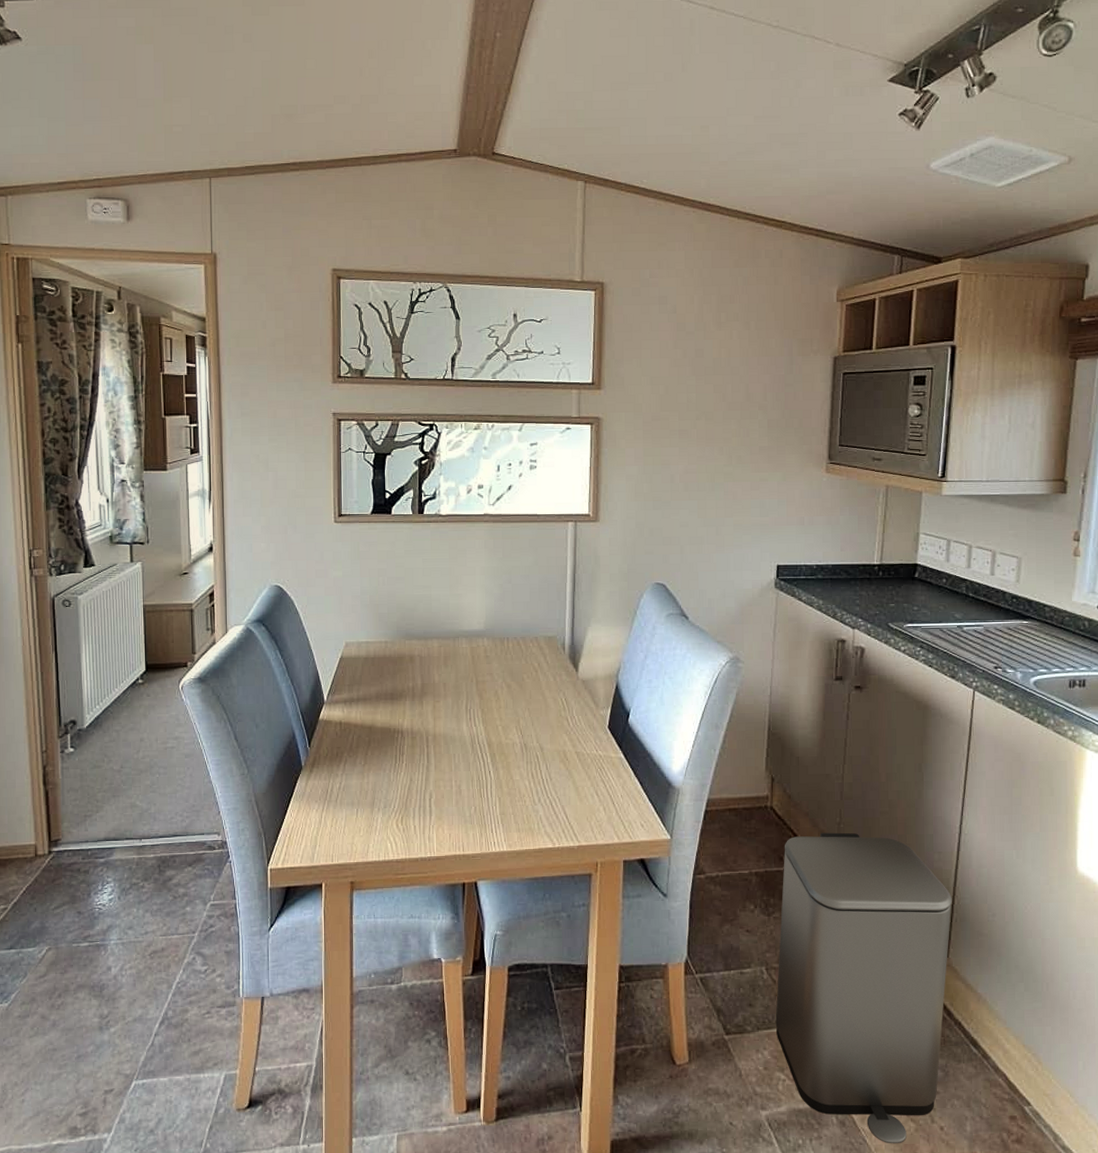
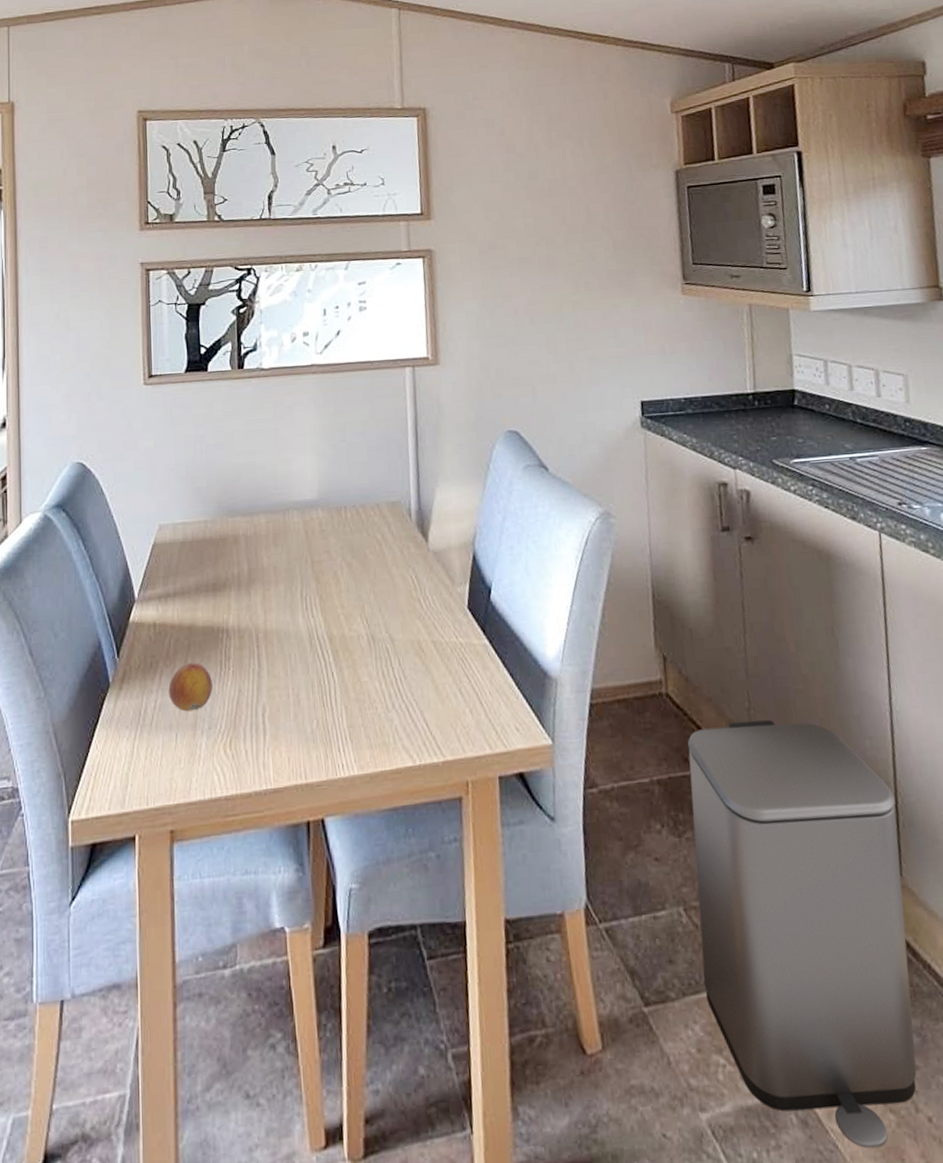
fruit: none [351,755,388,793] -> present [168,662,212,712]

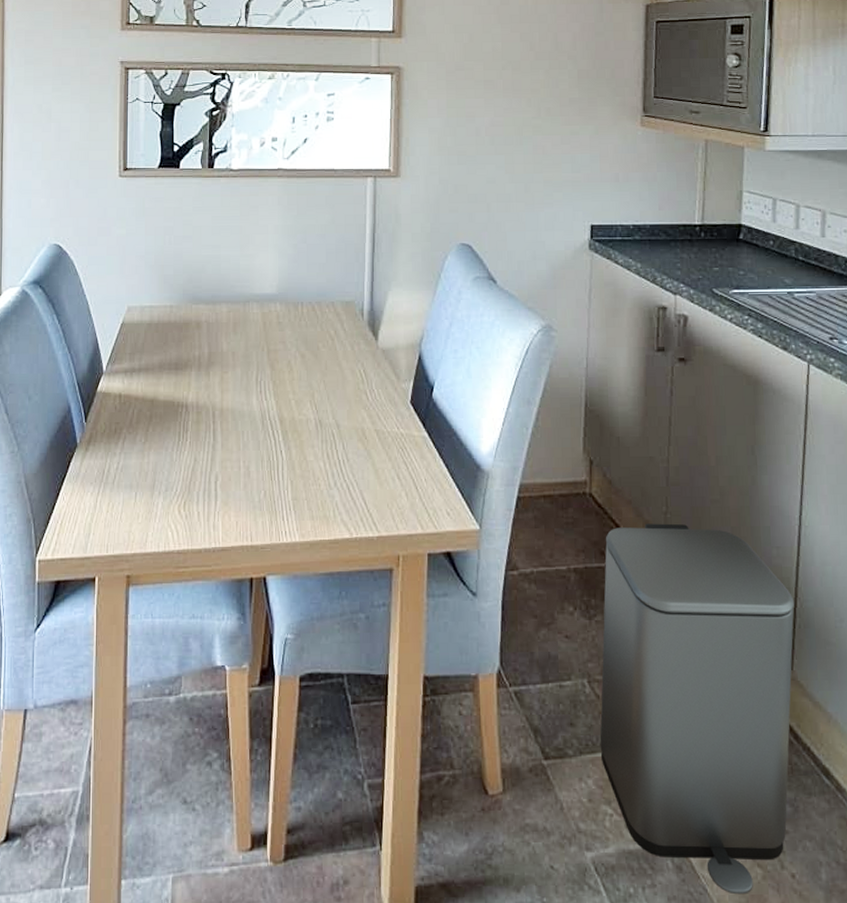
fruit: present [168,662,212,712] -> none [130,432,170,474]

